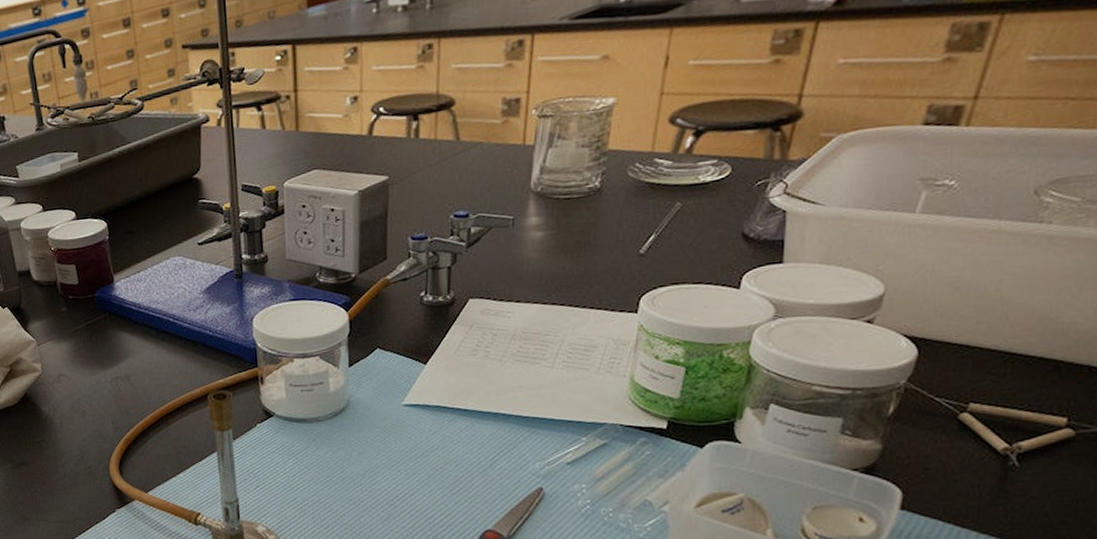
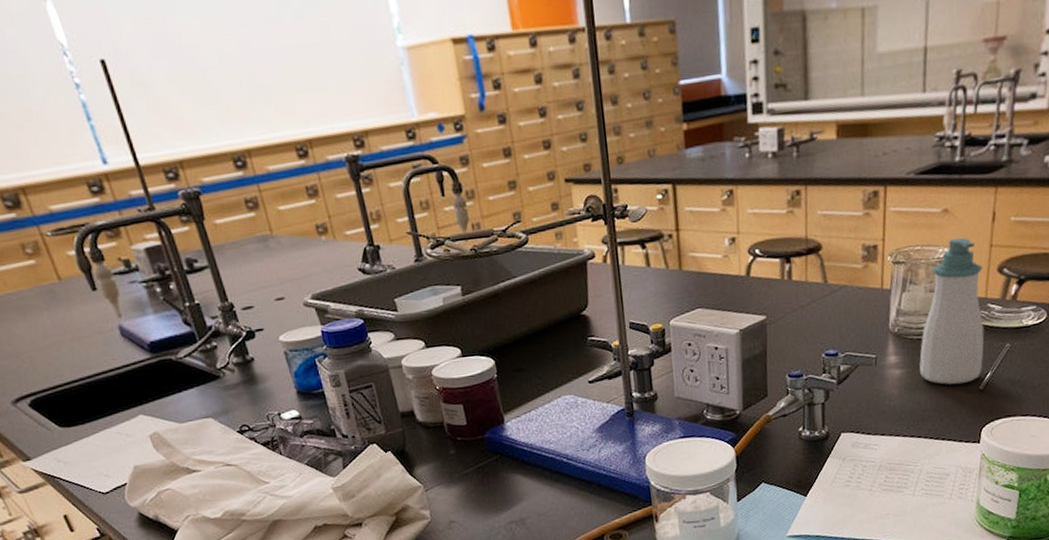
soap bottle: none [566,86,649,248] -> present [919,237,984,385]

